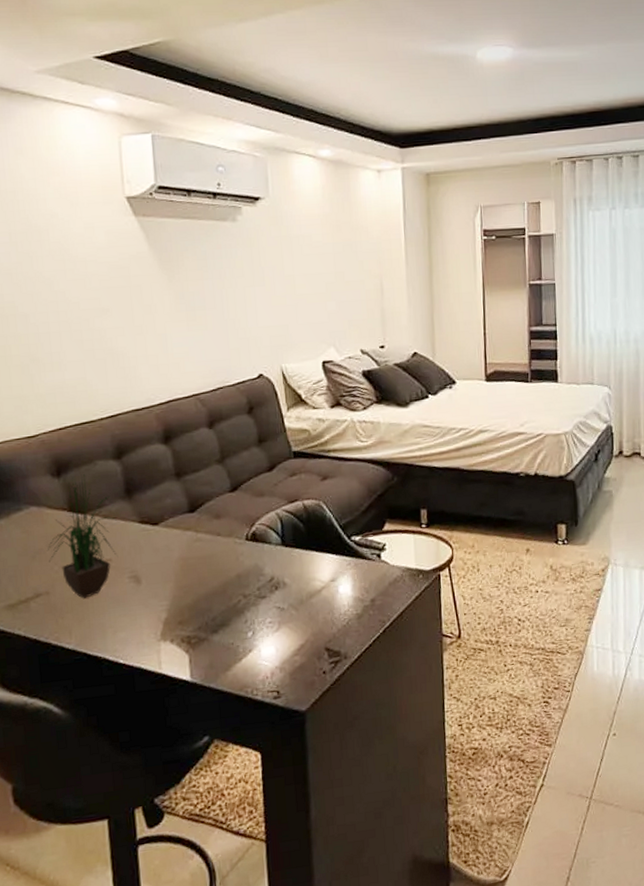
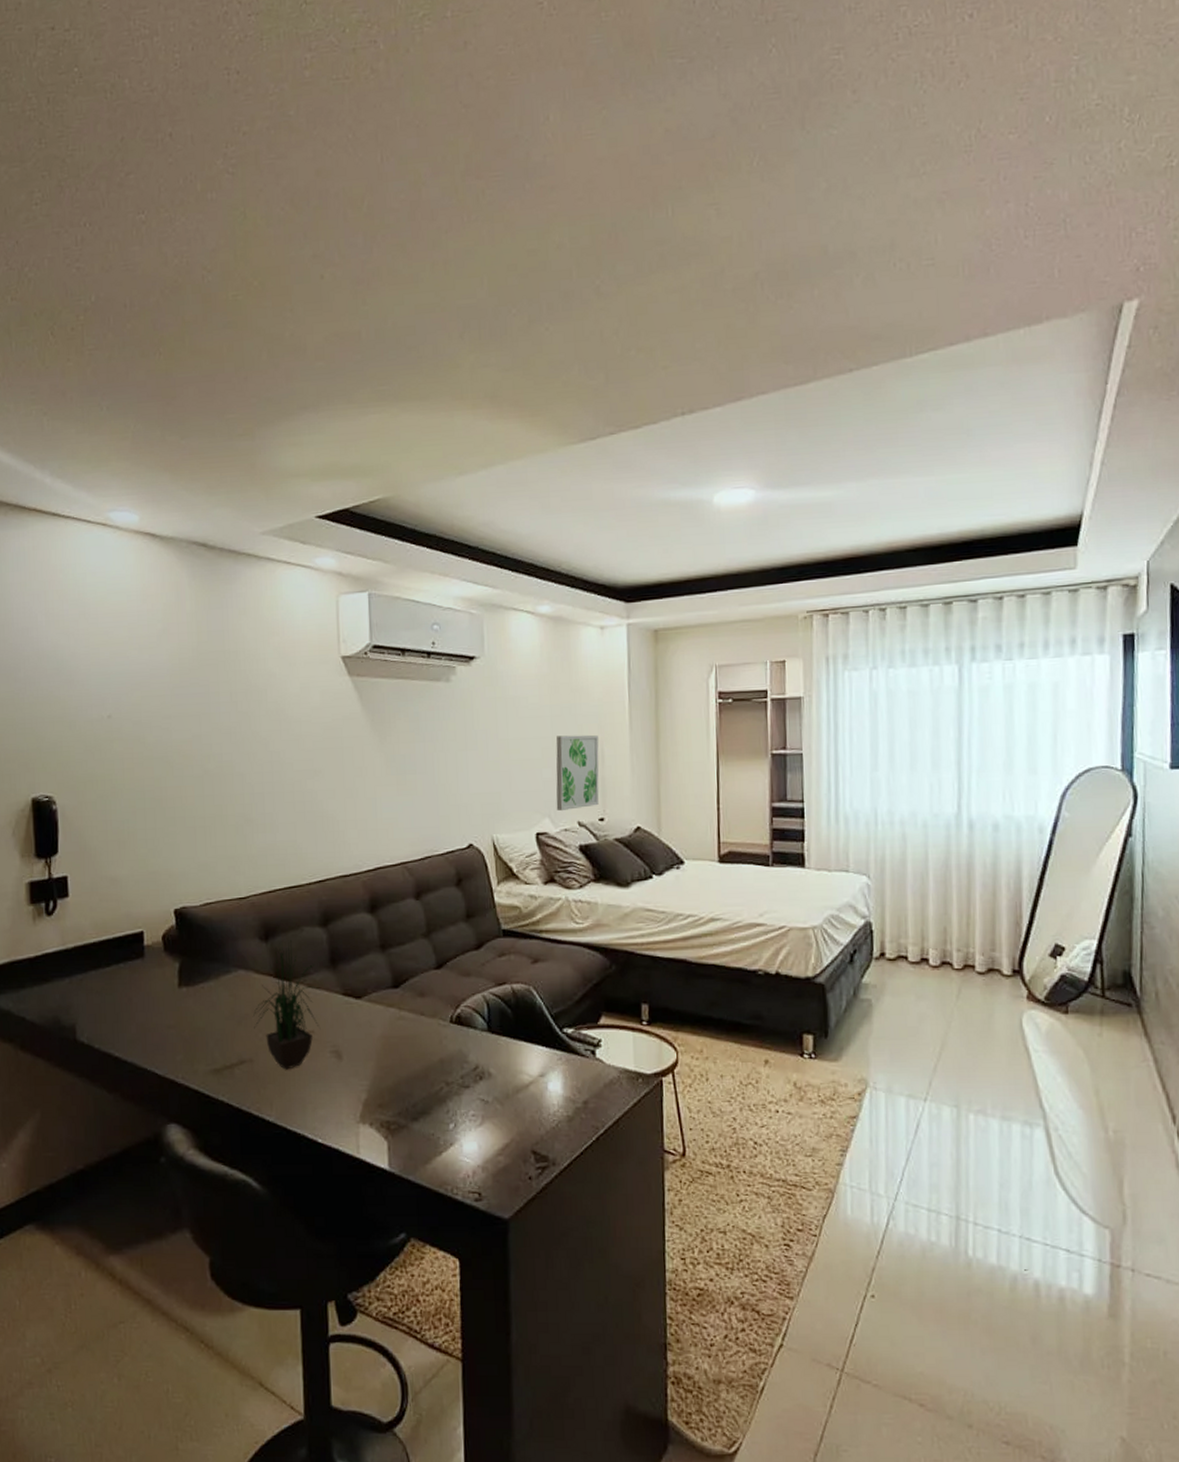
wall art: none [338,270,380,341] -> present [556,735,599,812]

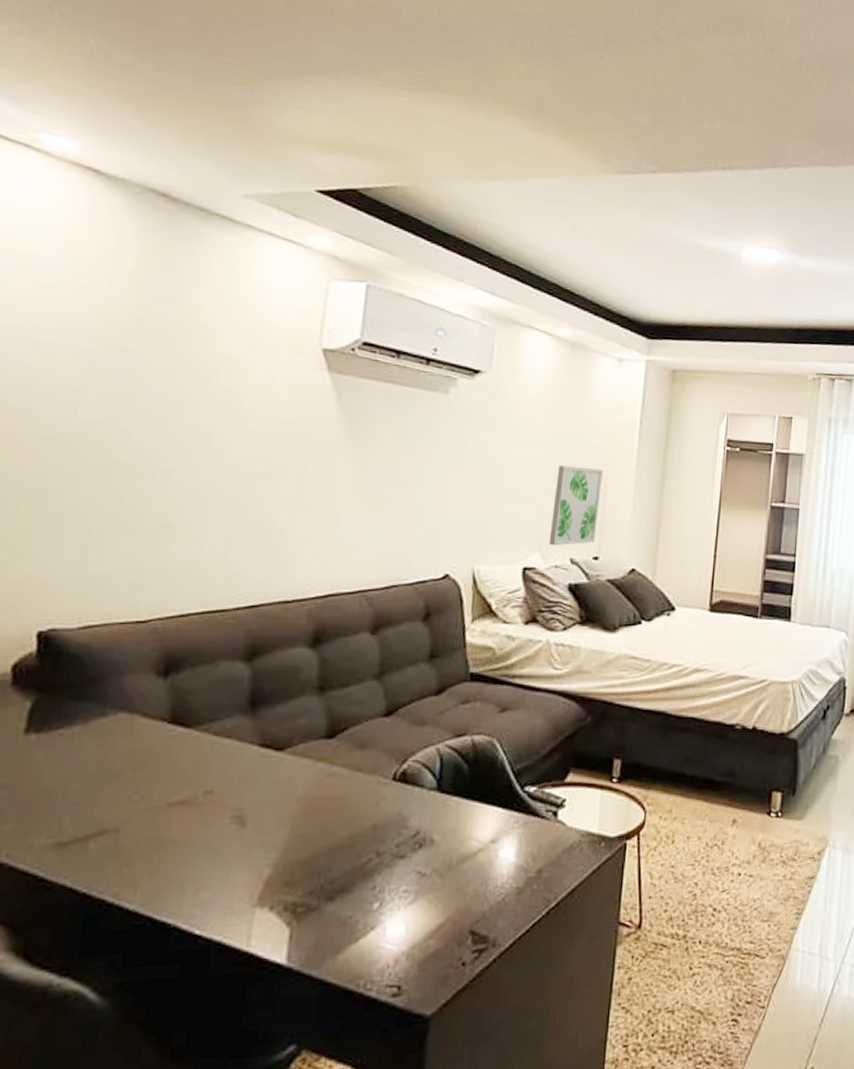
potted plant: present [252,940,321,1070] -> none [128,676,230,841]

